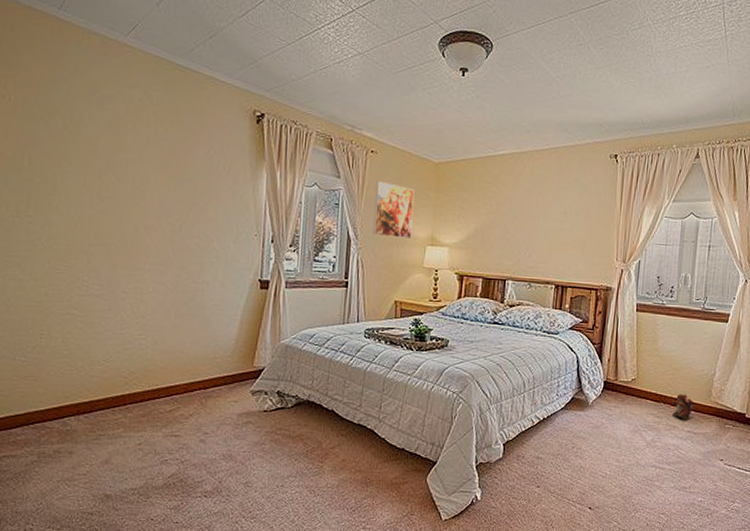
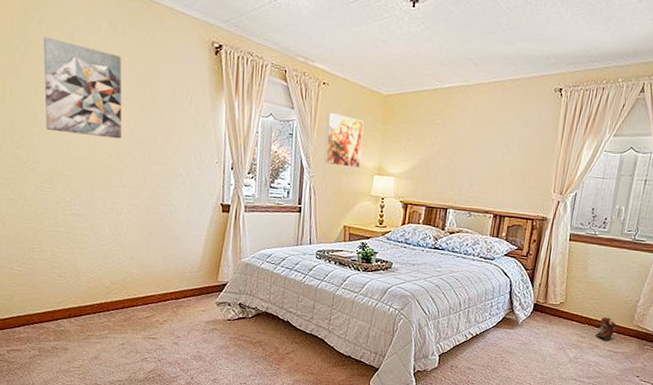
wall art: none [66,106,155,212] -> present [43,37,121,139]

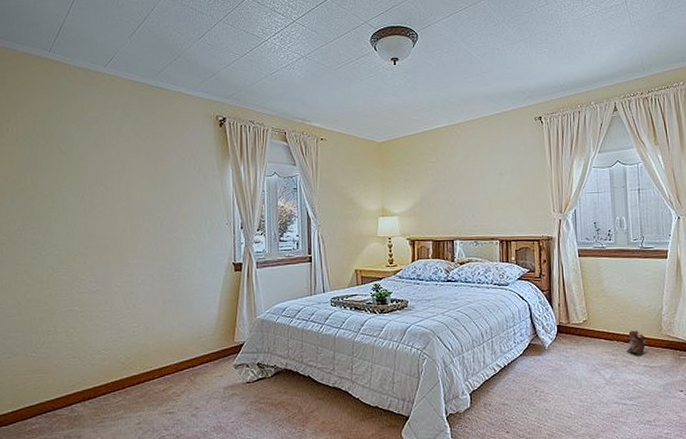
wall art: present [43,37,121,139] -> none [62,130,135,214]
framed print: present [324,112,364,168] -> none [328,164,364,213]

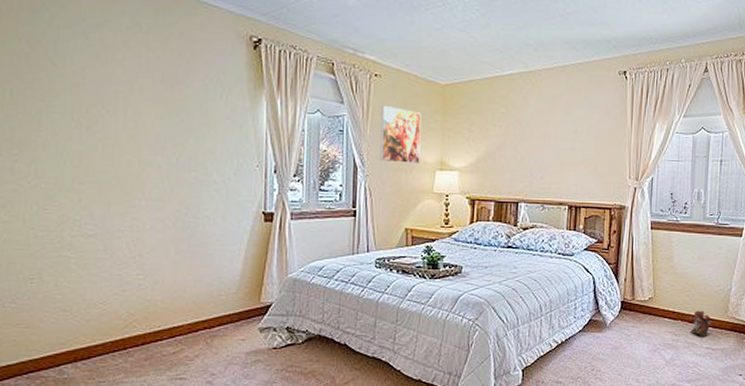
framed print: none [328,164,364,213] -> present [380,105,422,164]

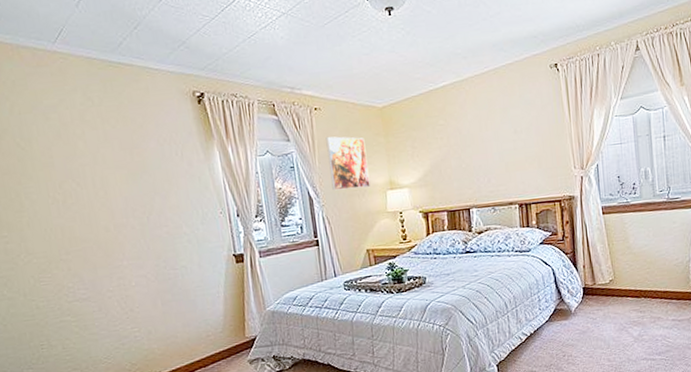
plush toy: present [690,310,712,336] -> none [652,285,674,310]

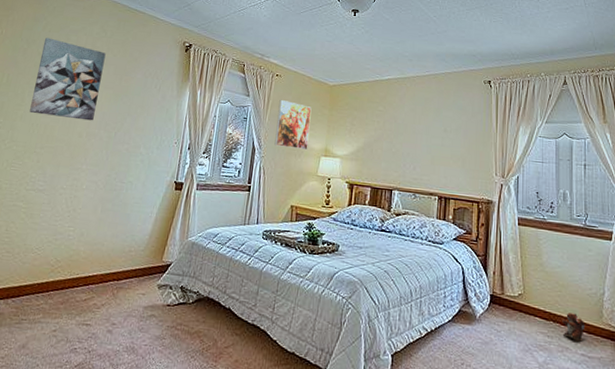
wall art: none [17,122,116,218] -> present [29,37,106,121]
plush toy: none [652,285,674,310] -> present [562,312,586,342]

